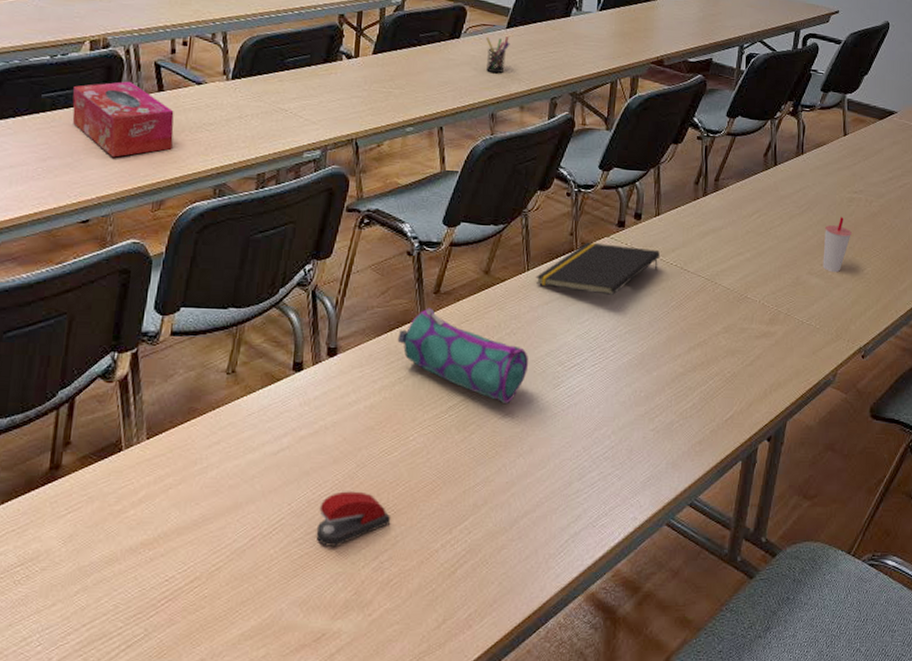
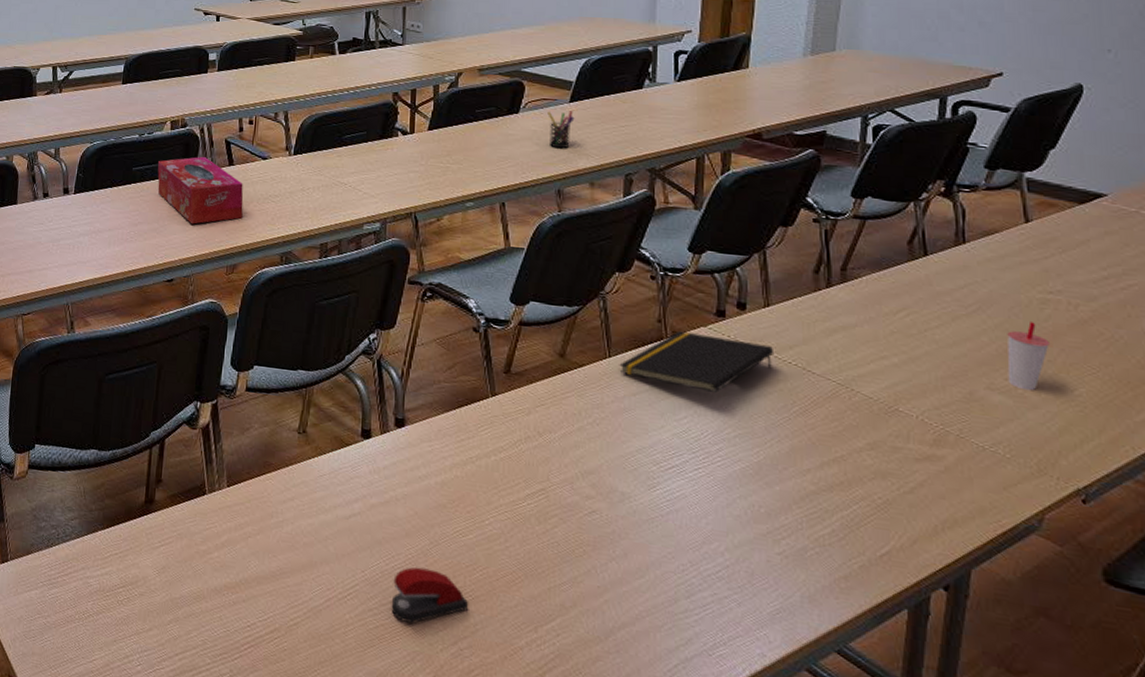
pencil case: present [397,308,529,403] -> none [467,387,617,500]

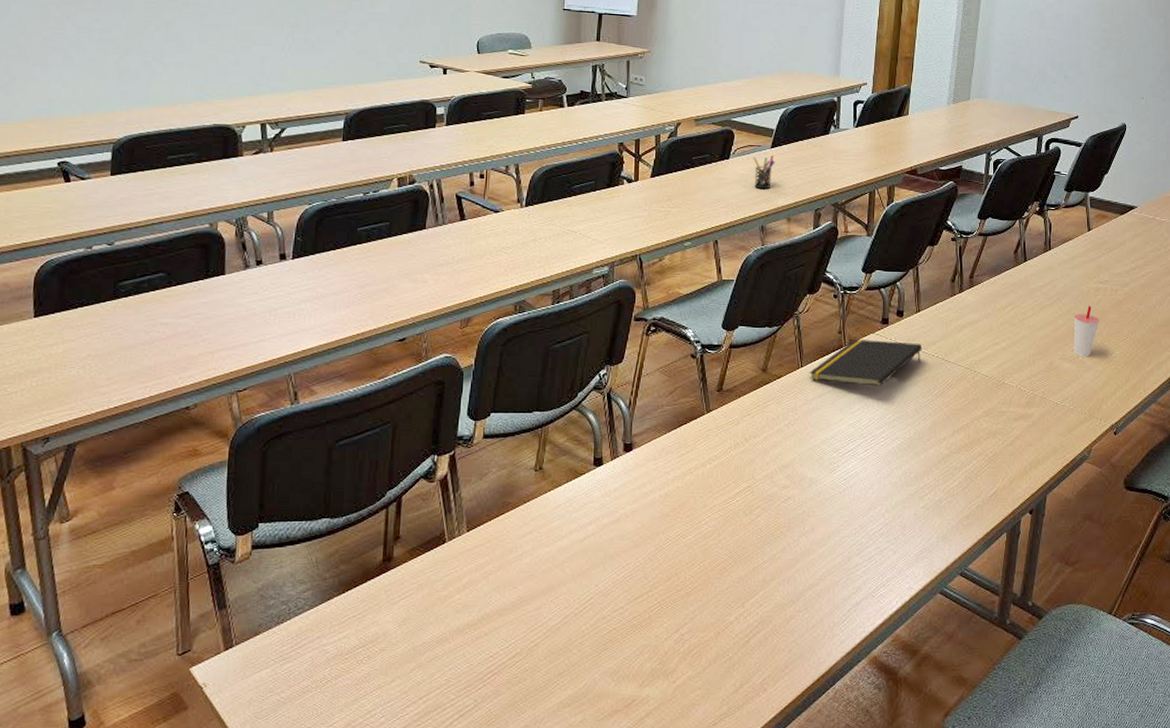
tissue box: present [157,156,244,225] -> none [385,212,476,282]
stapler: present [391,567,469,624] -> none [622,572,689,622]

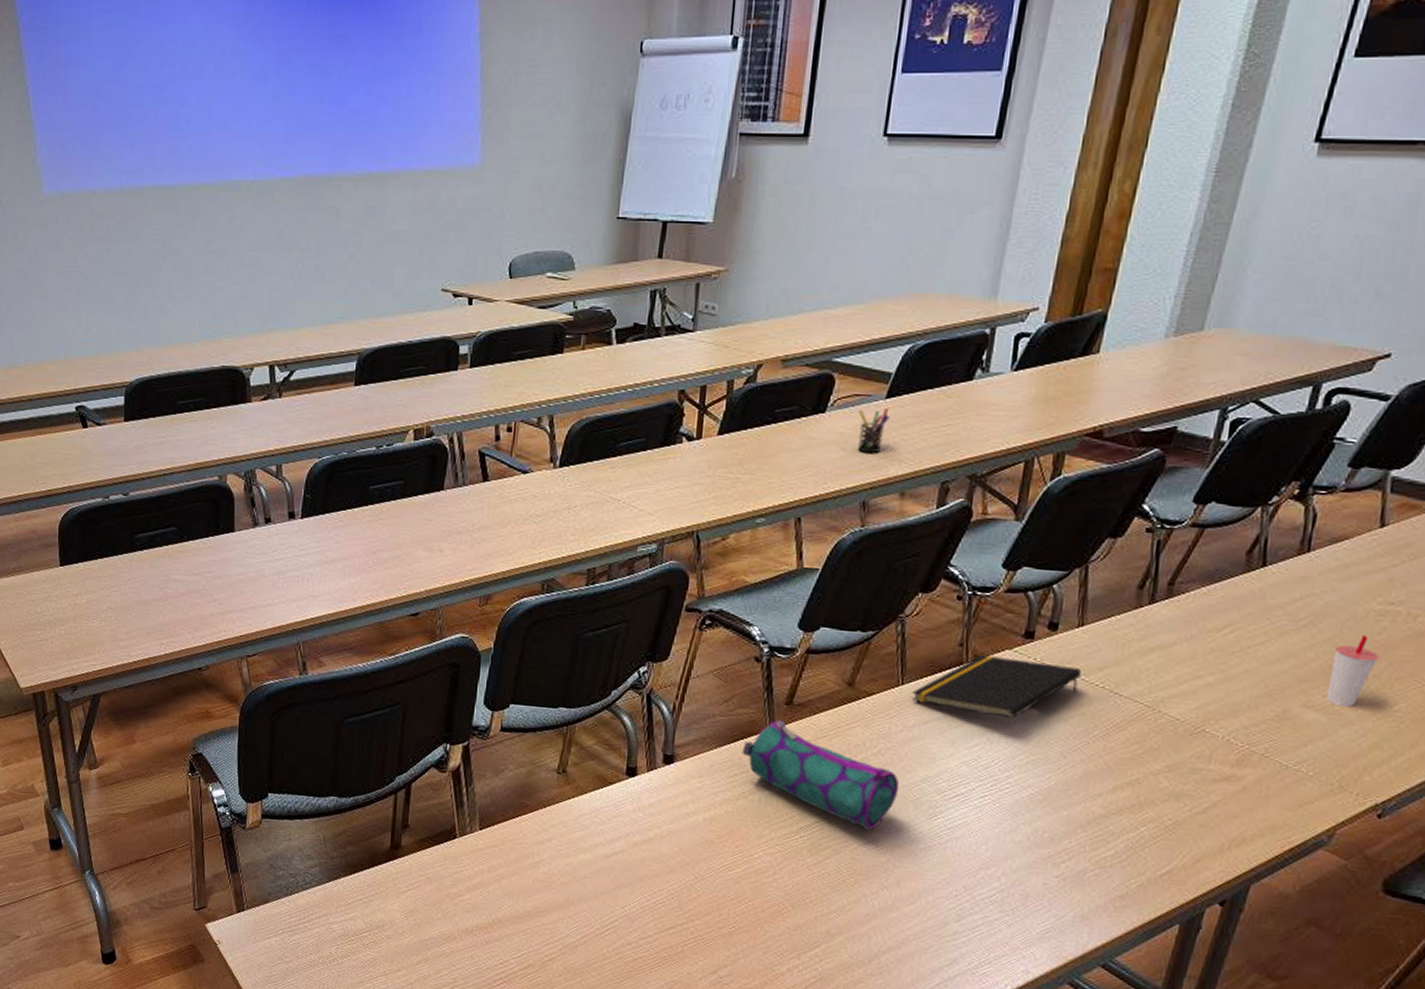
pencil case: none [686,404,807,488] -> present [742,719,900,830]

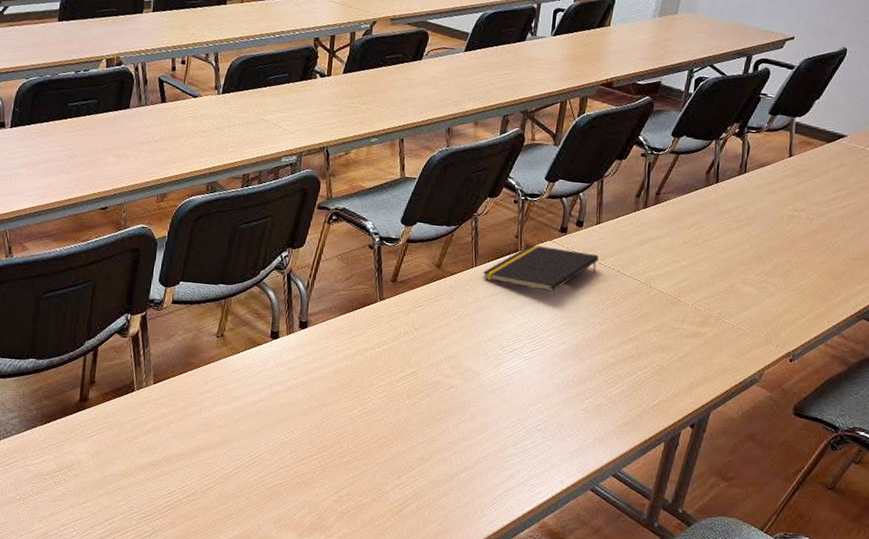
pencil case: present [742,719,900,830] -> none [359,293,473,378]
pen holder: present [856,408,890,454] -> none [444,58,468,92]
cup: present [1326,635,1379,708] -> none [757,233,789,284]

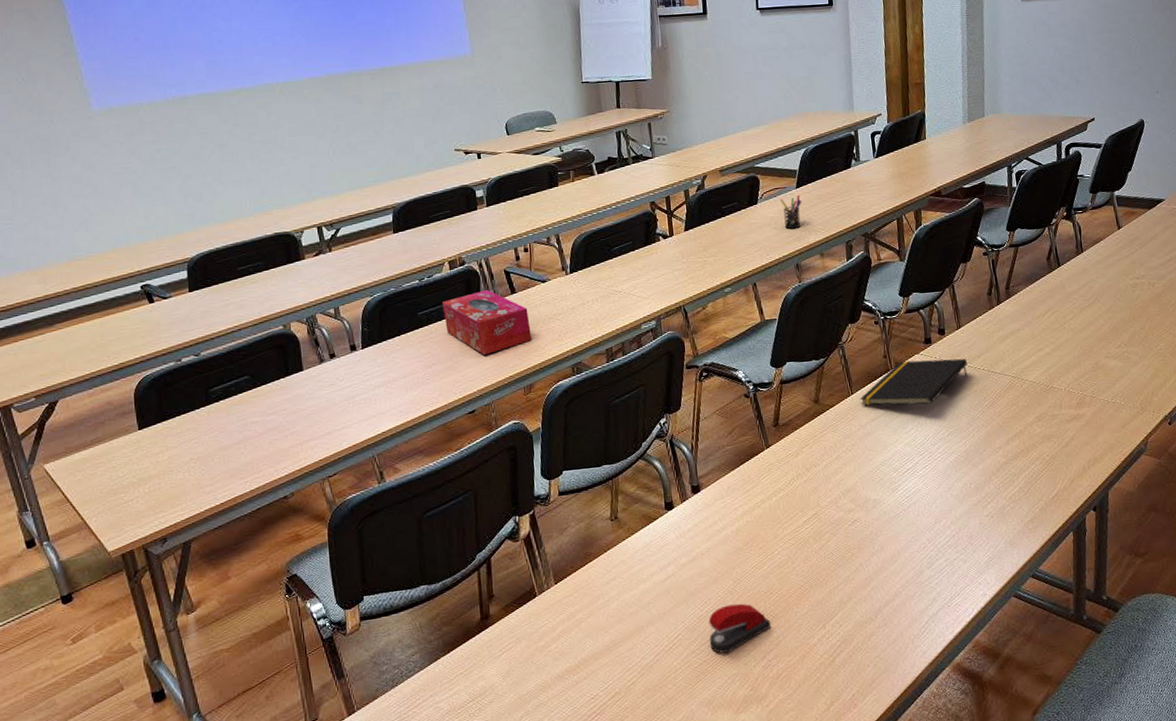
tissue box: none [93,93,175,157] -> present [442,289,532,355]
stapler: none [287,437,350,480] -> present [708,603,772,653]
pen holder: none [444,58,468,92] -> present [780,195,802,229]

